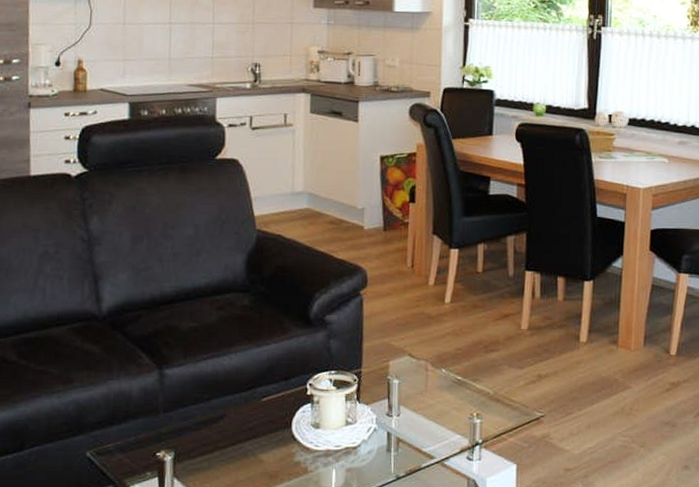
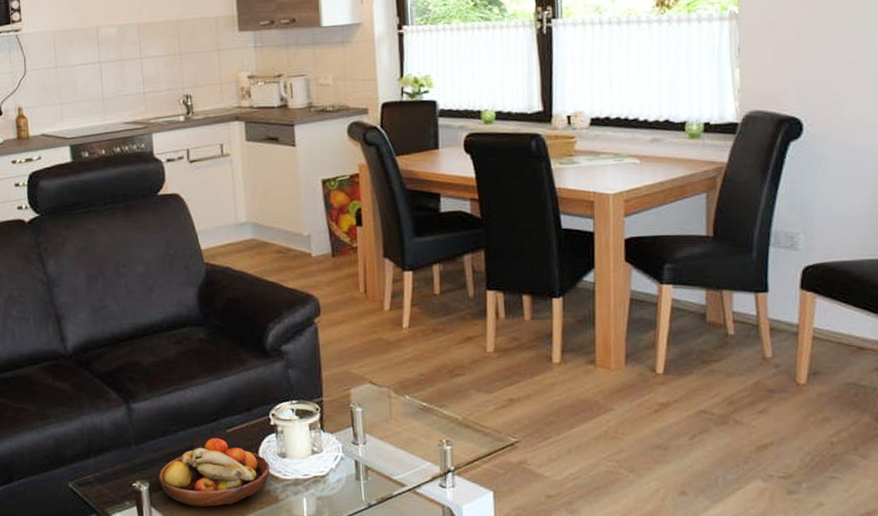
fruit bowl: none [185,406,302,478] -> present [158,437,270,507]

